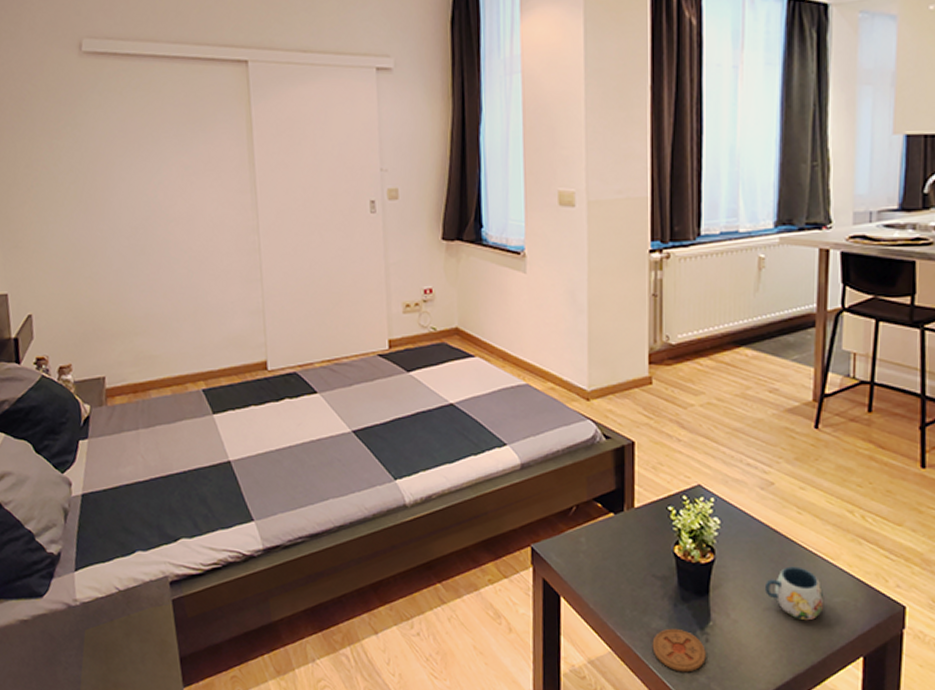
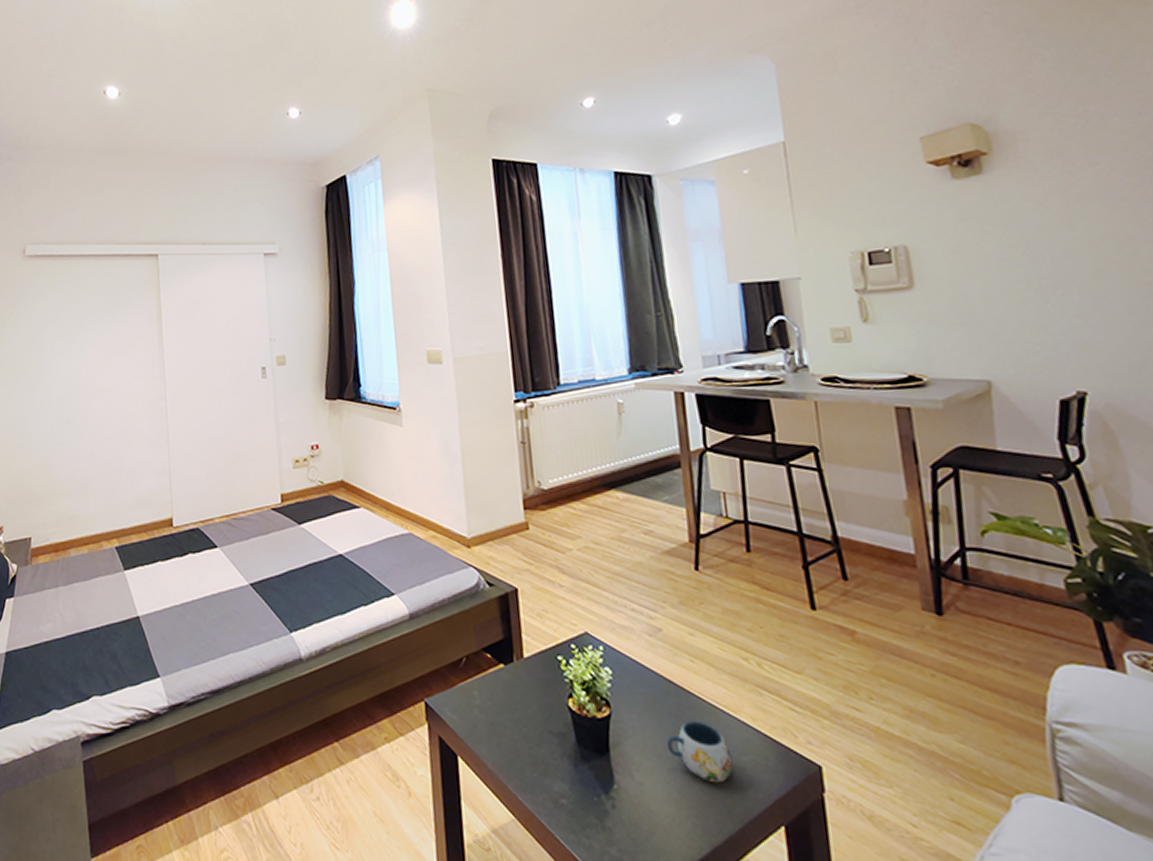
coaster: present [652,628,706,672] -> none [556,792,615,844]

